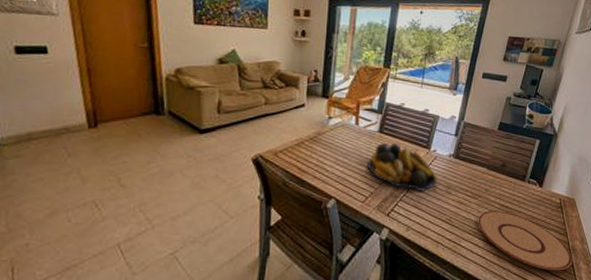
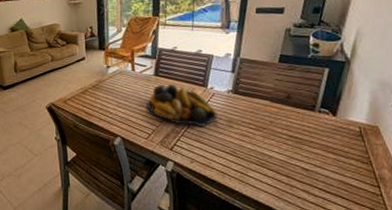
plate: present [478,211,572,271] -> none [264,142,381,200]

